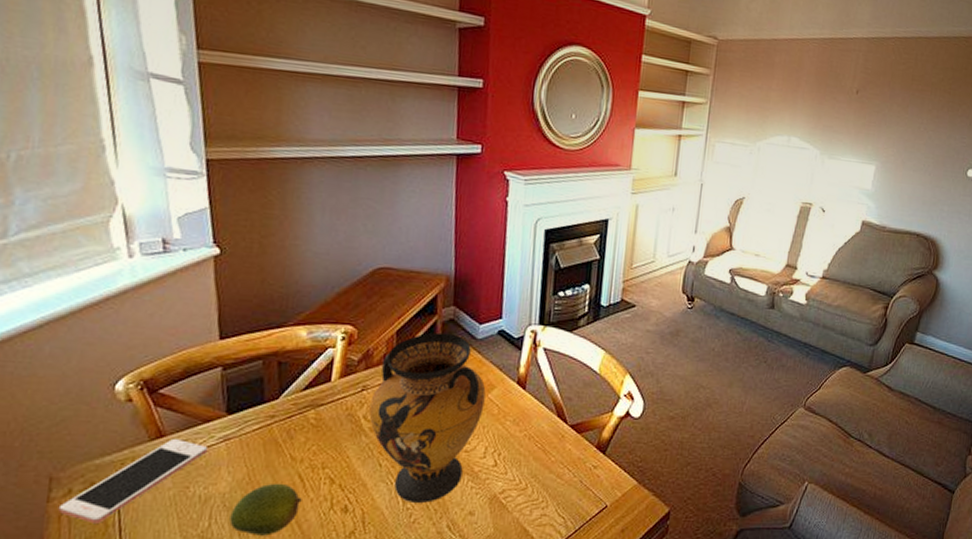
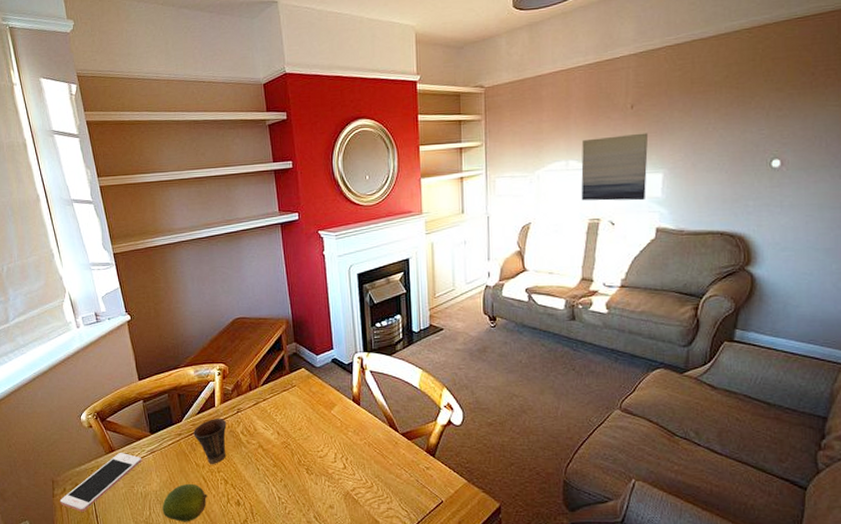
cup: none [293,397,344,458] -> present [193,419,227,464]
vase: present [369,332,486,503] -> none [244,364,329,498]
wall art: none [797,117,868,191] -> present [581,133,649,201]

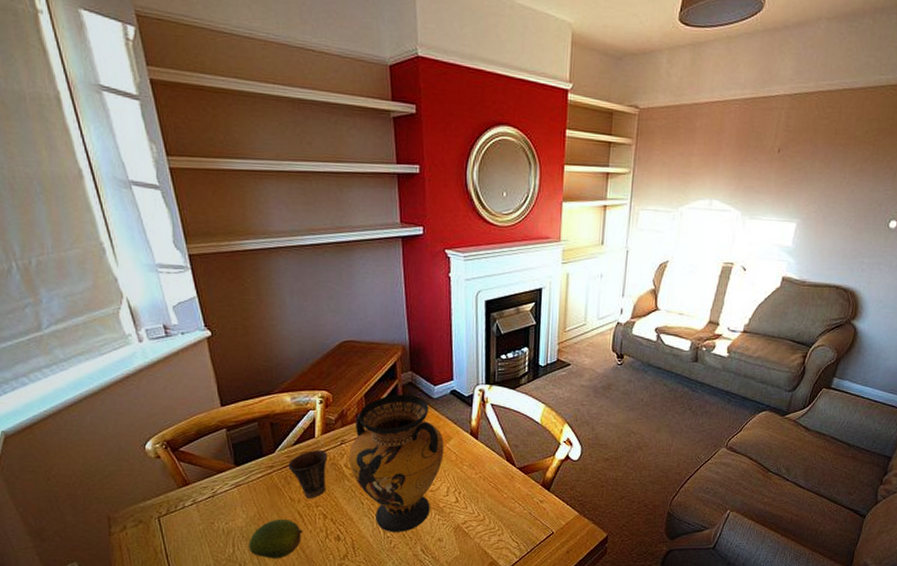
cell phone: present [59,453,142,512] -> none [118,486,225,551]
vase: none [244,364,329,498] -> present [349,394,444,532]
wall art: present [581,133,649,201] -> none [719,179,790,249]

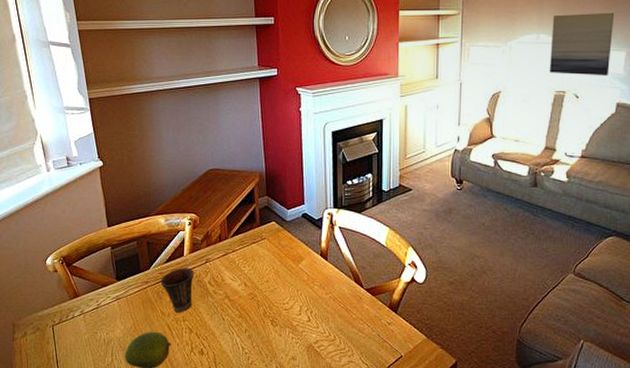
vase: present [349,394,444,532] -> none [212,217,297,349]
wall art: none [719,179,790,249] -> present [549,12,615,76]

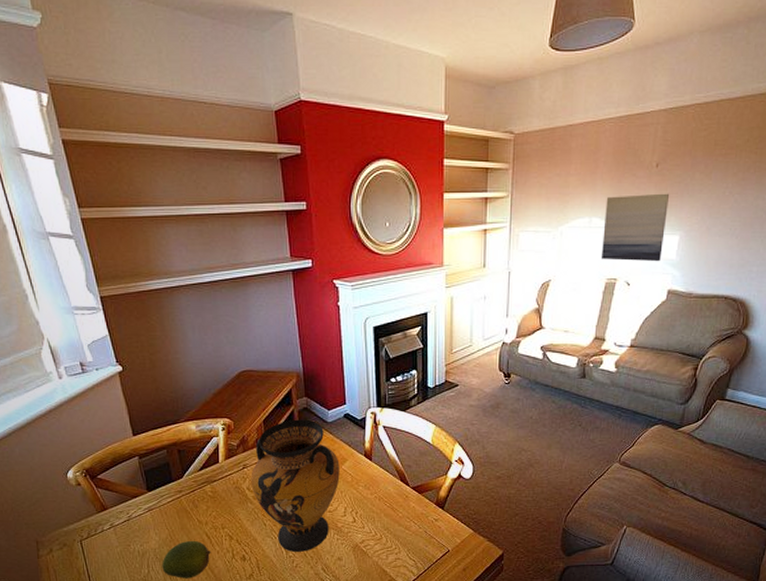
cup: present [161,268,194,313] -> none [195,475,231,521]
vase: none [212,217,297,349] -> present [251,419,340,552]

